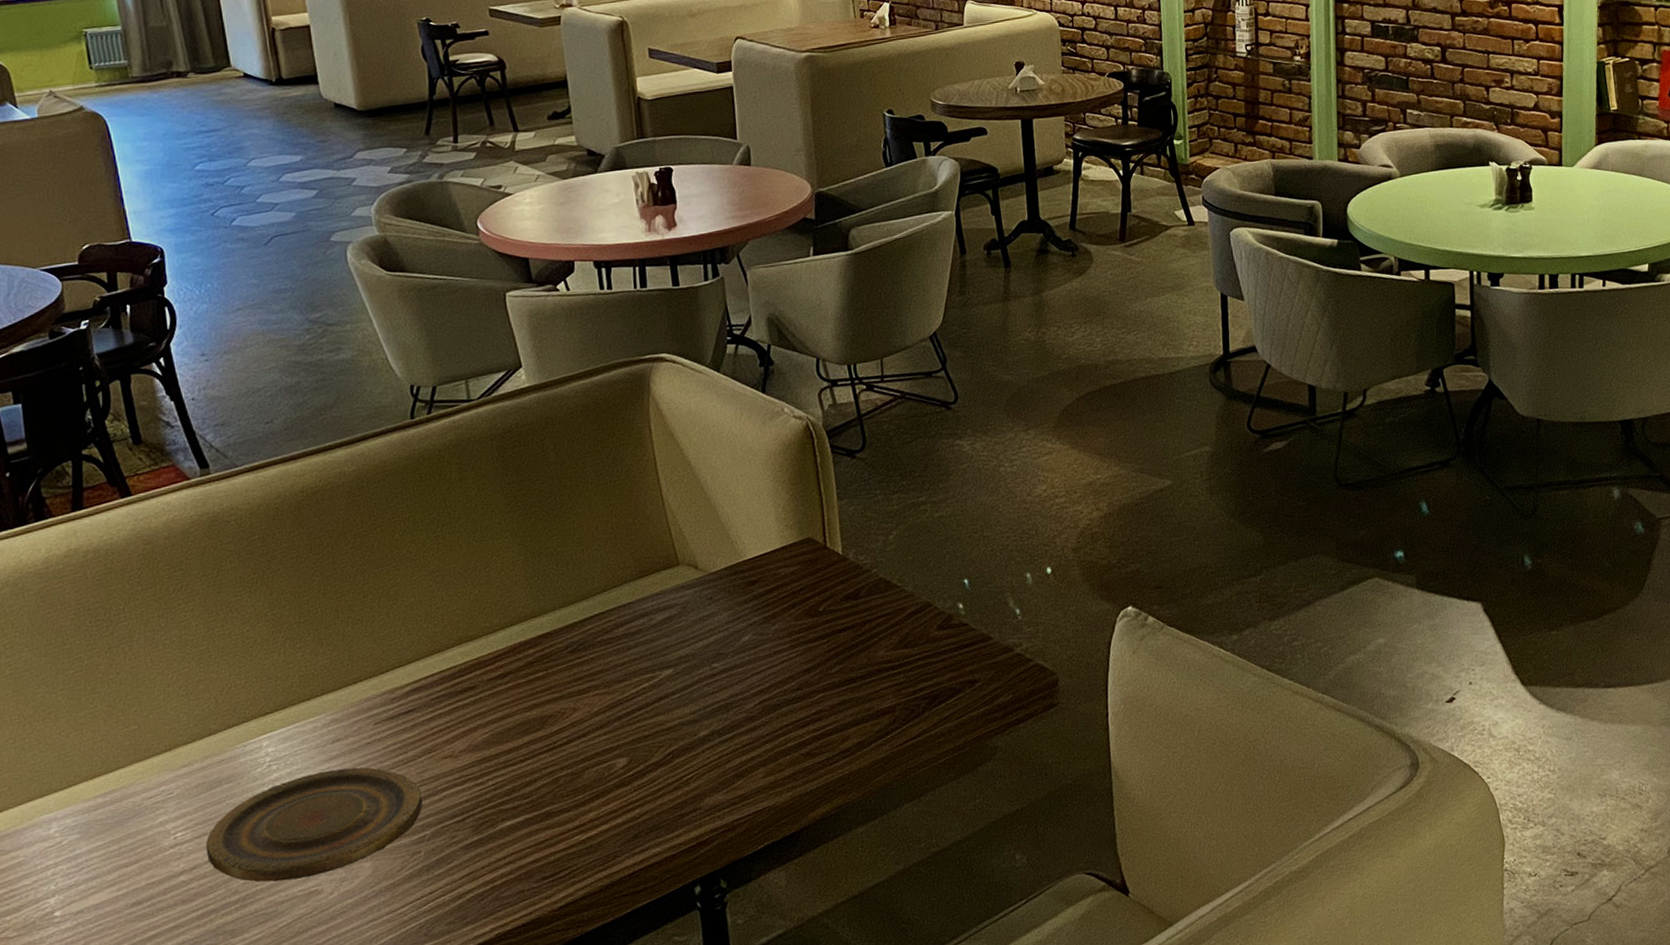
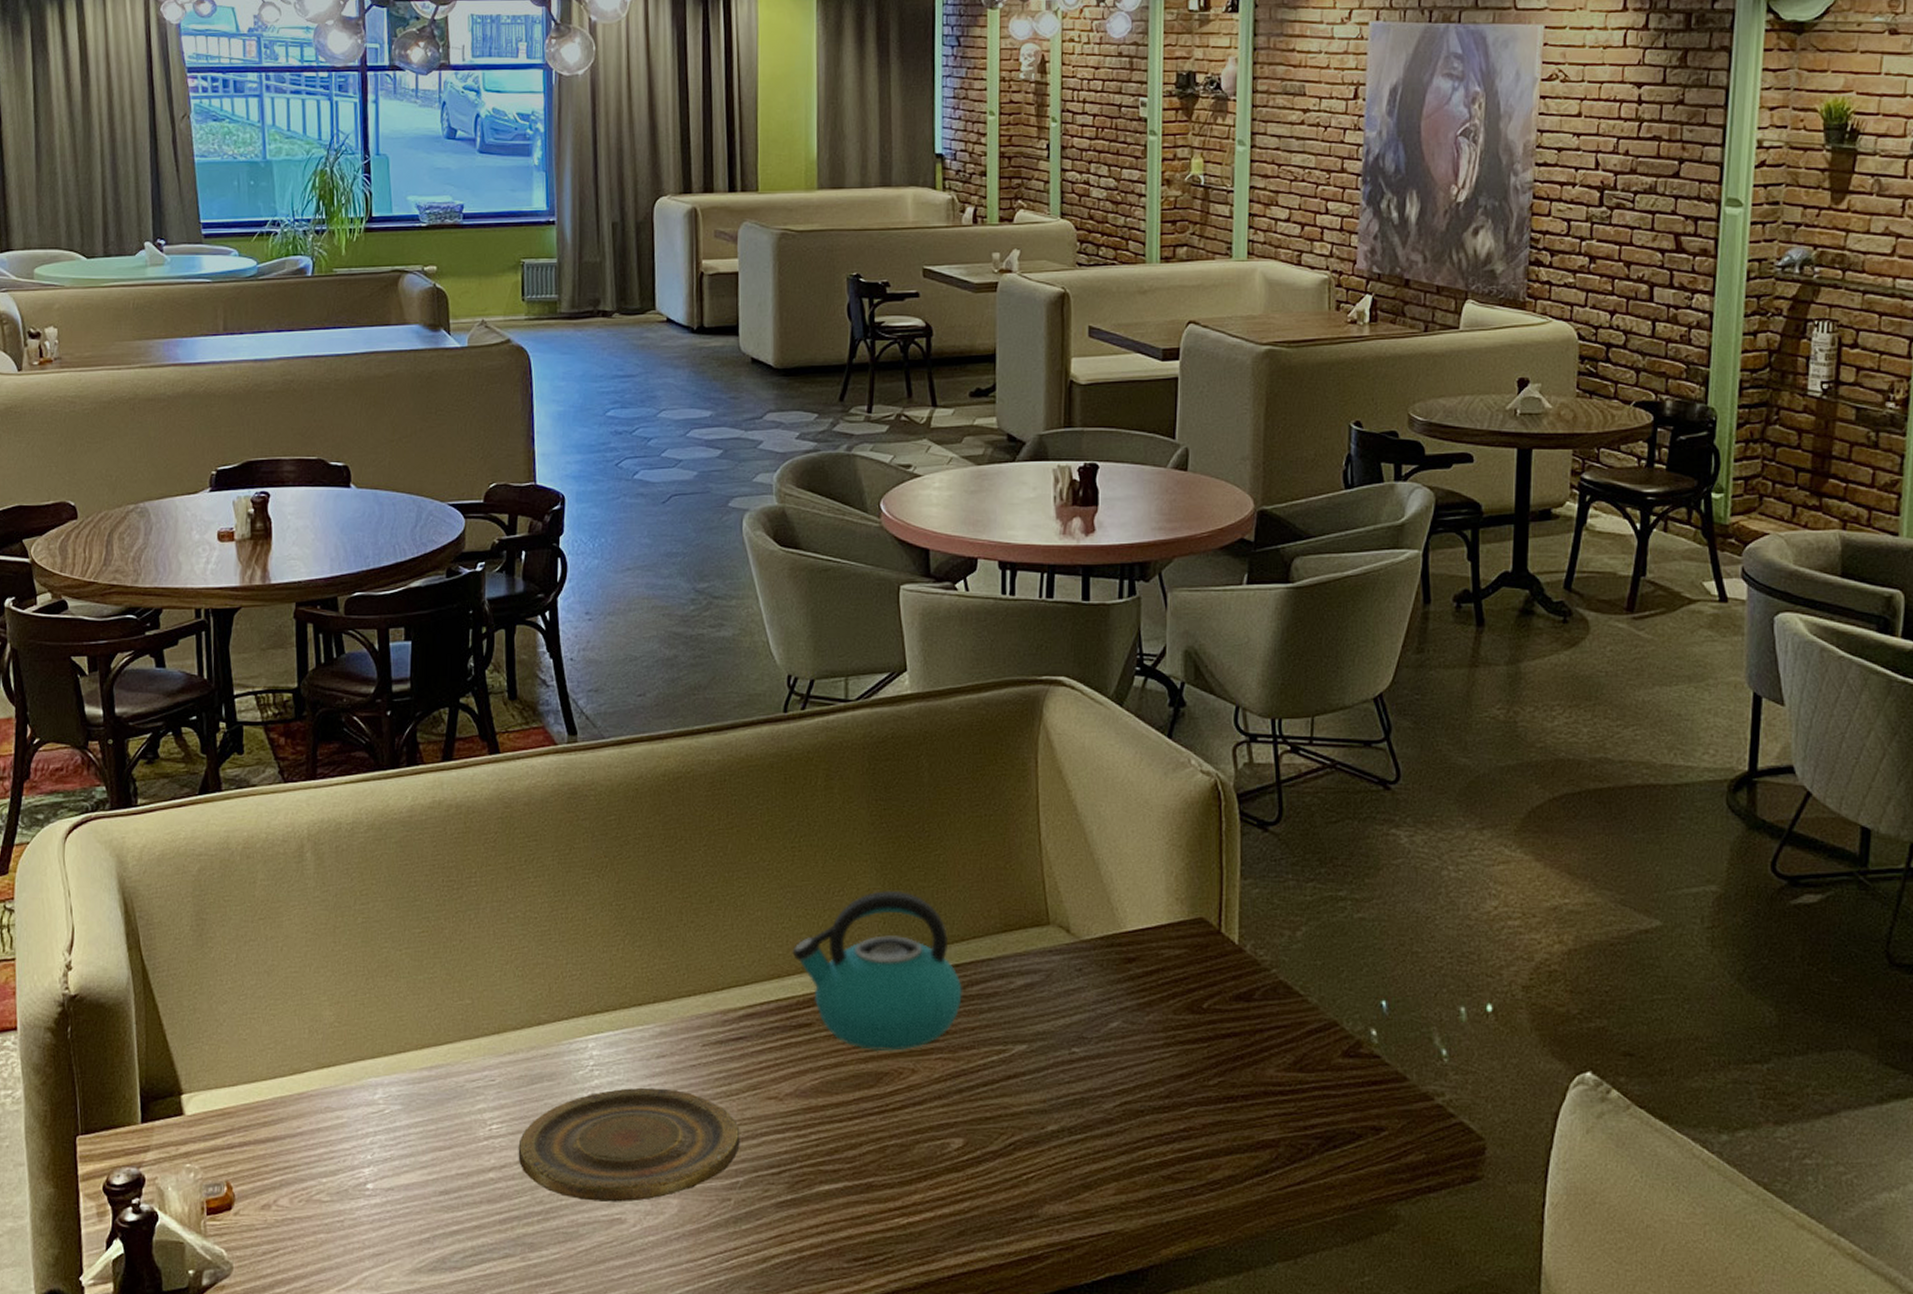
kettle: none [448,558,610,699] -> present [792,891,962,1052]

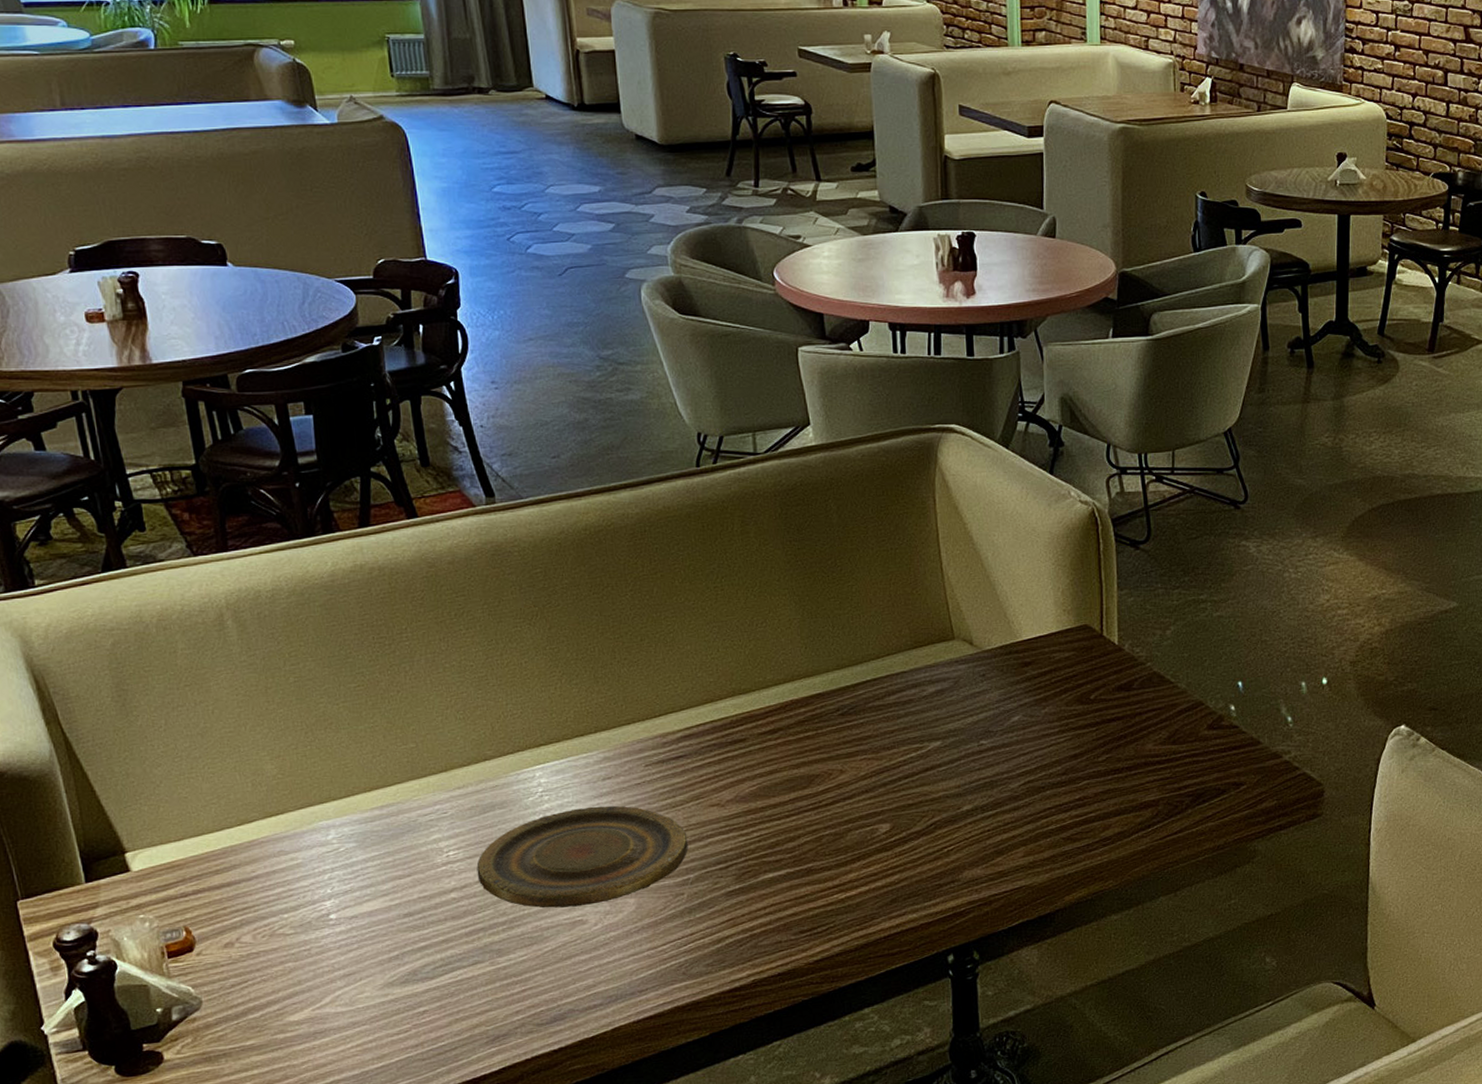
kettle: present [792,891,962,1052] -> none [722,619,881,758]

